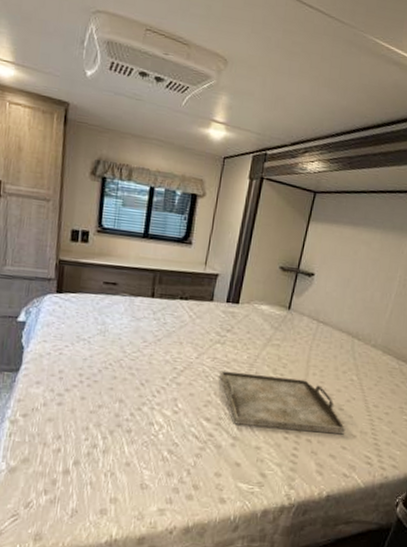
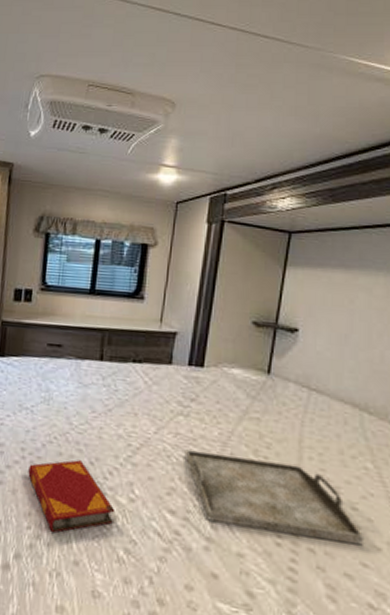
hardback book: none [85,382,162,442] -> present [28,460,116,533]

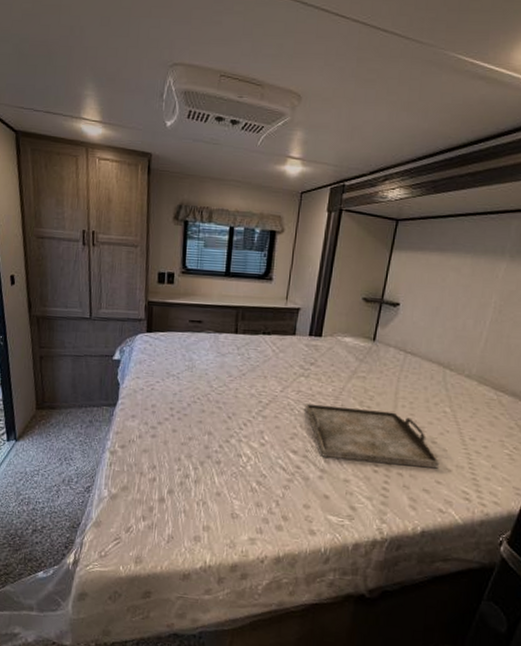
hardback book: present [28,460,116,533] -> none [176,415,249,473]

